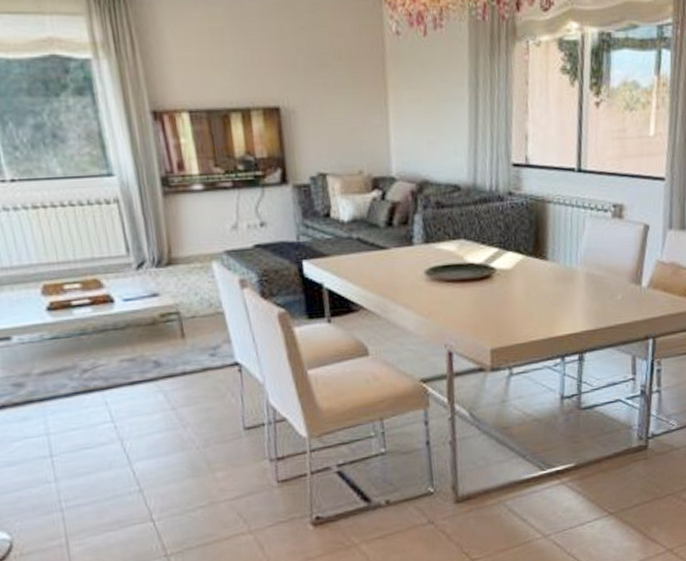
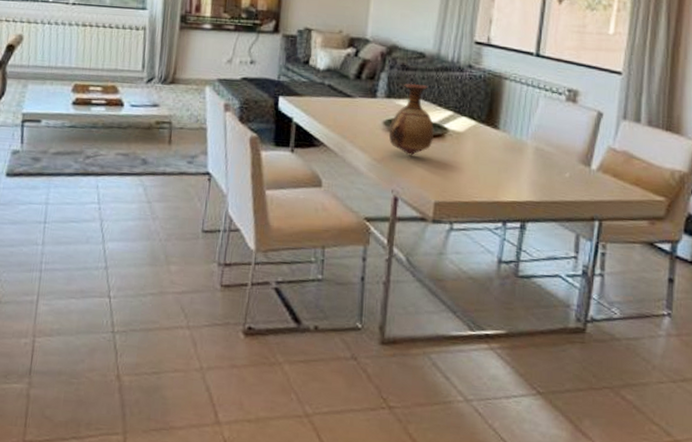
vase: none [432,222,482,305] -> present [388,83,435,156]

